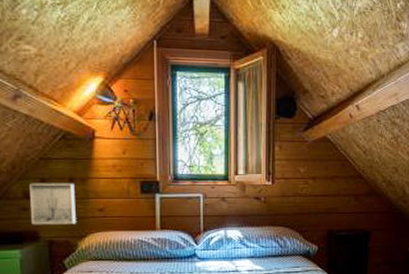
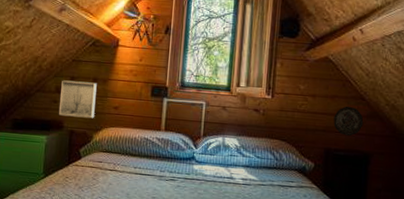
decorative plate: none [334,186,363,216] -> present [333,106,364,137]

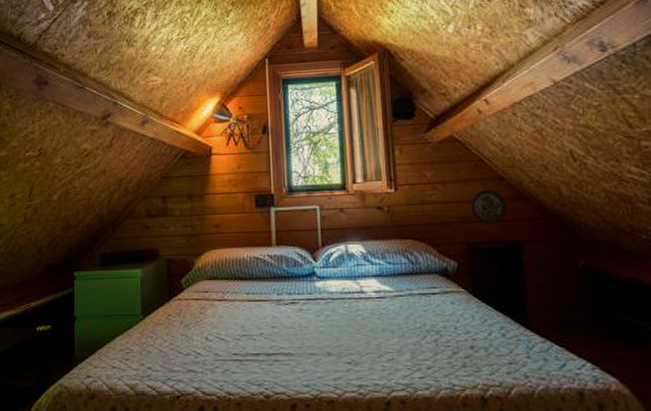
wall art: present [58,80,97,119] -> none [151,200,193,243]

